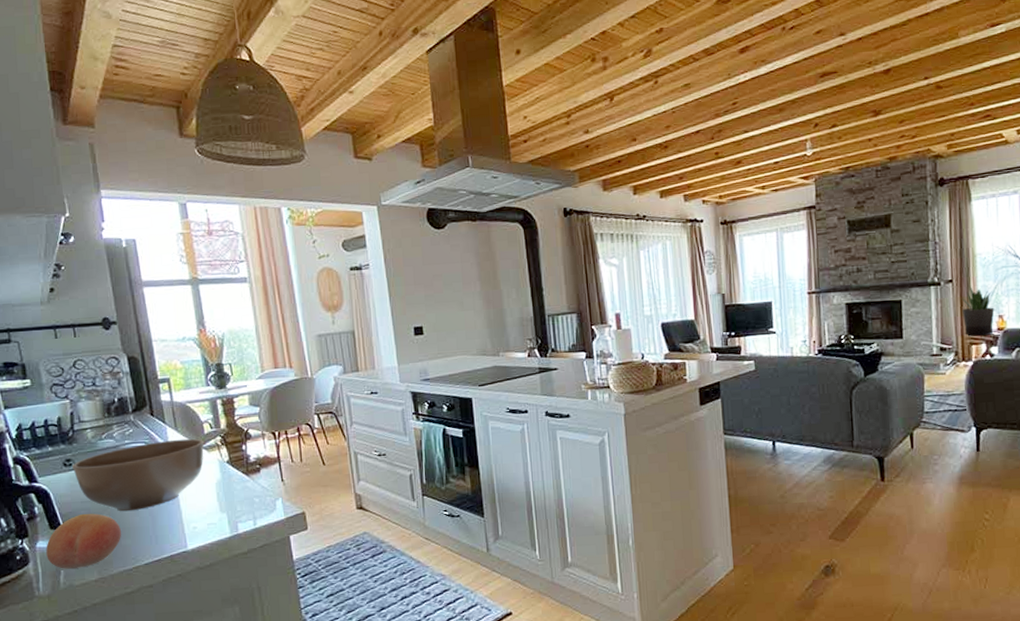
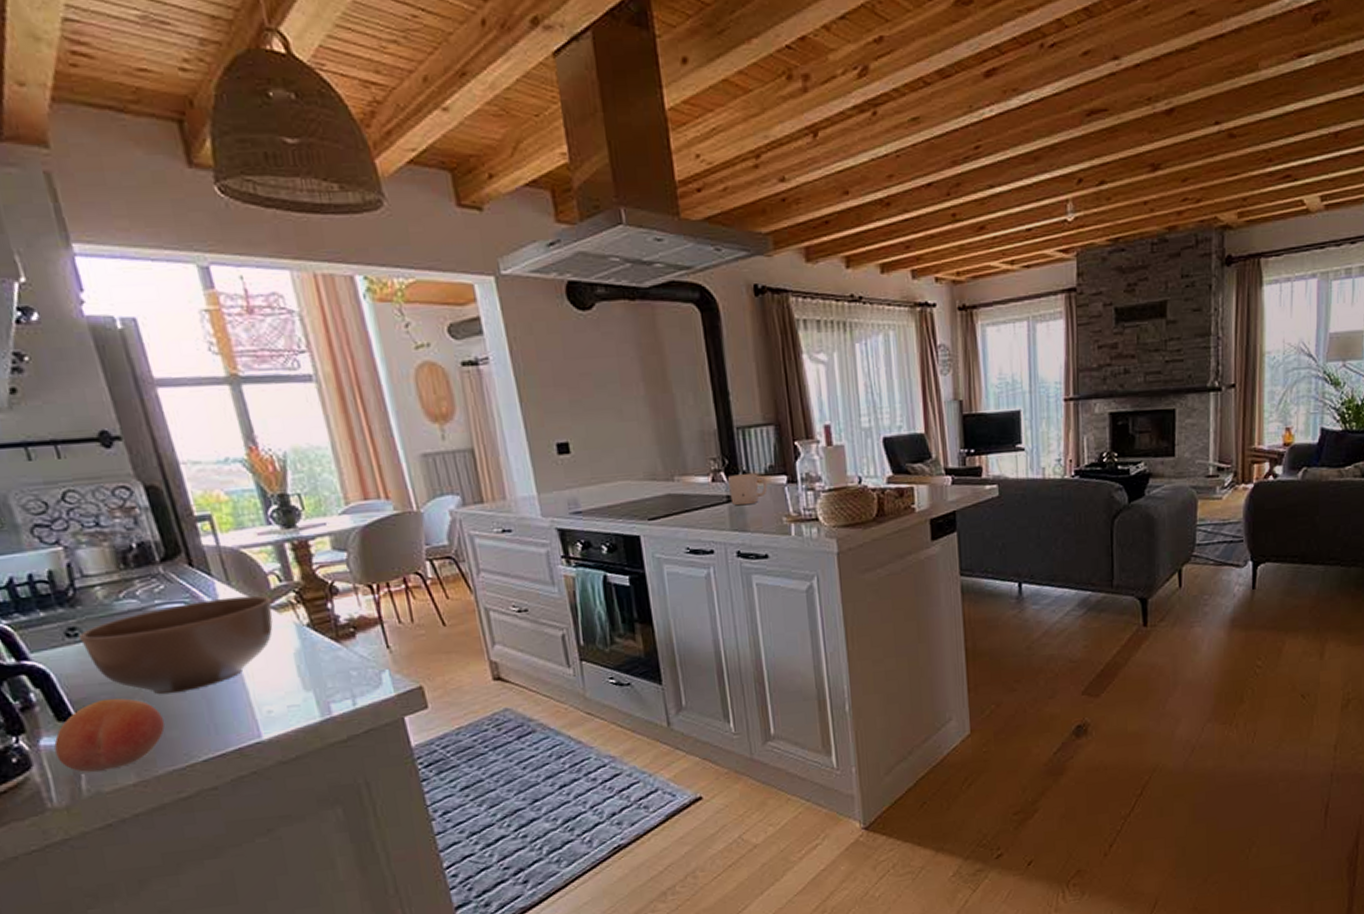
mug: none [539,351,570,376] -> present [727,473,768,506]
planter: present [962,285,995,336] -> none [1244,391,1281,453]

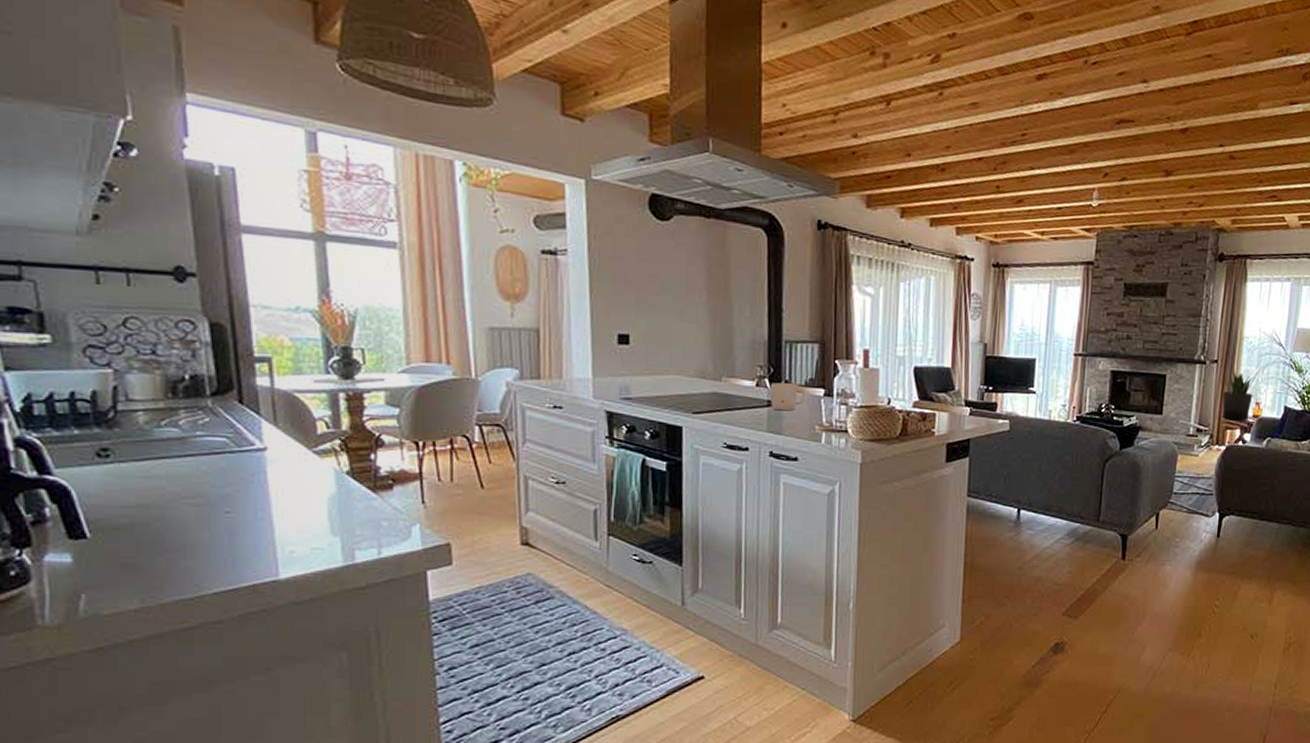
fruit: present [54,698,165,773] -> none [59,521,180,593]
bowl: present [78,595,273,695] -> none [109,437,314,524]
planter: none [1244,391,1281,453] -> present [1222,368,1253,421]

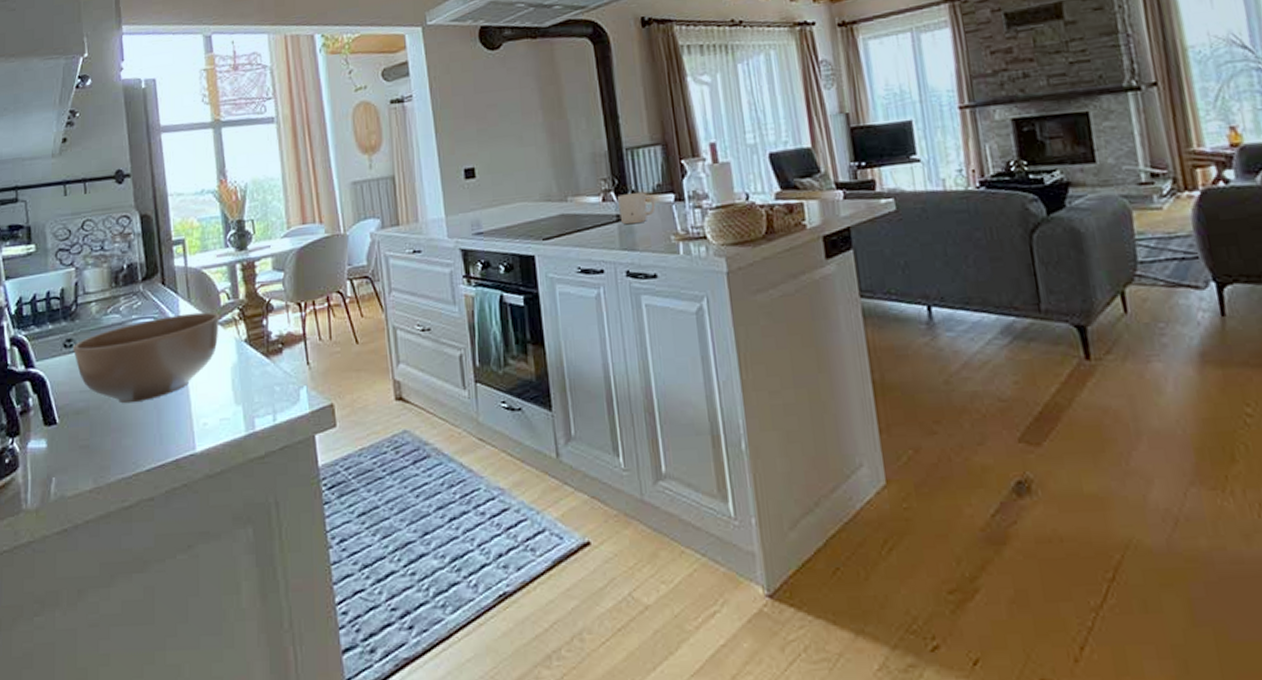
bowl: none [109,437,314,524] -> present [72,312,219,404]
planter: present [1222,368,1253,421] -> none [1173,88,1225,157]

